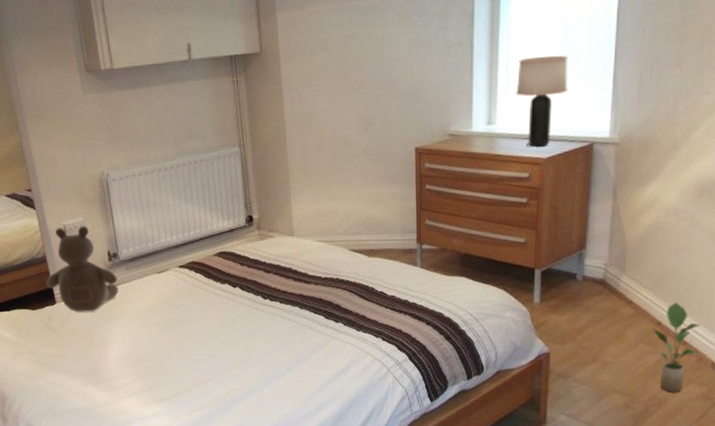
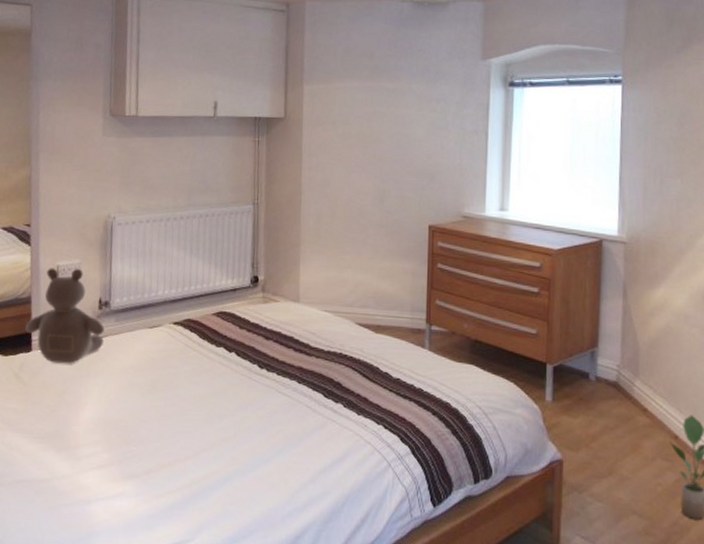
table lamp: present [516,55,568,147] -> none [528,152,577,238]

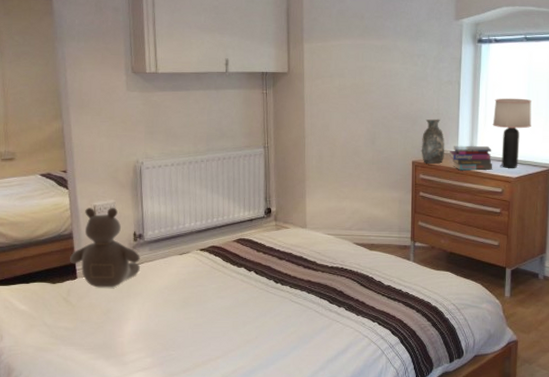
decorative vase: none [439,175,469,230] -> present [421,119,445,164]
books: none [475,208,529,239] -> present [449,146,493,171]
table lamp: none [528,152,577,238] -> present [492,98,531,168]

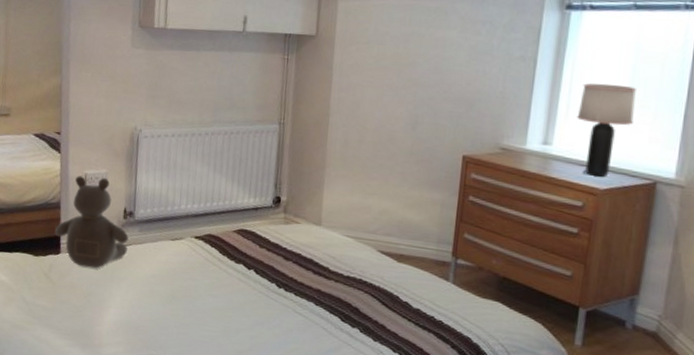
decorative vase: present [421,119,445,164] -> none [475,104,509,162]
books: present [449,146,493,171] -> none [513,140,574,176]

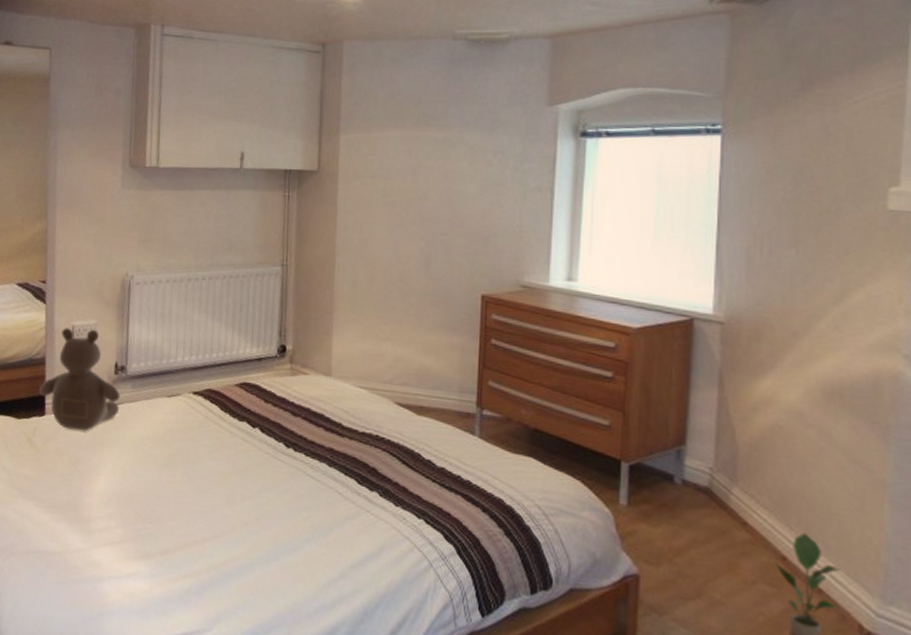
table lamp: present [577,83,636,177] -> none [601,213,662,314]

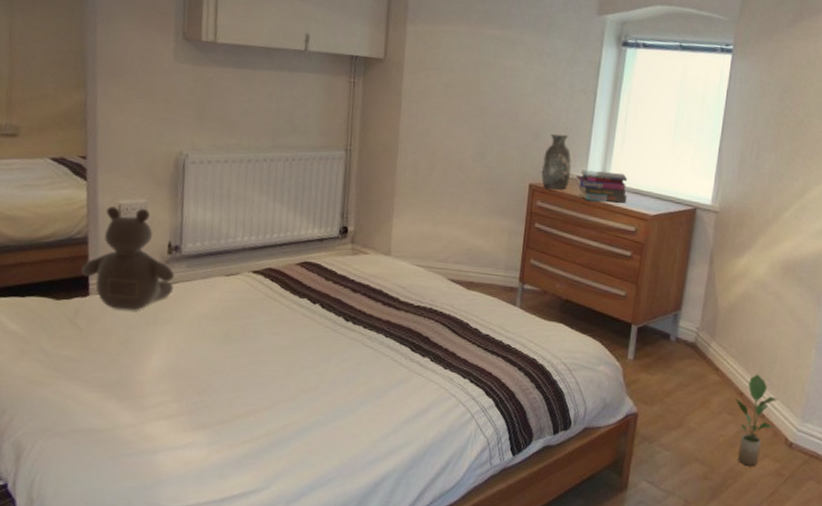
decorative vase: none [494,238,530,301] -> present [541,134,571,190]
books: none [536,277,602,315] -> present [575,169,628,203]

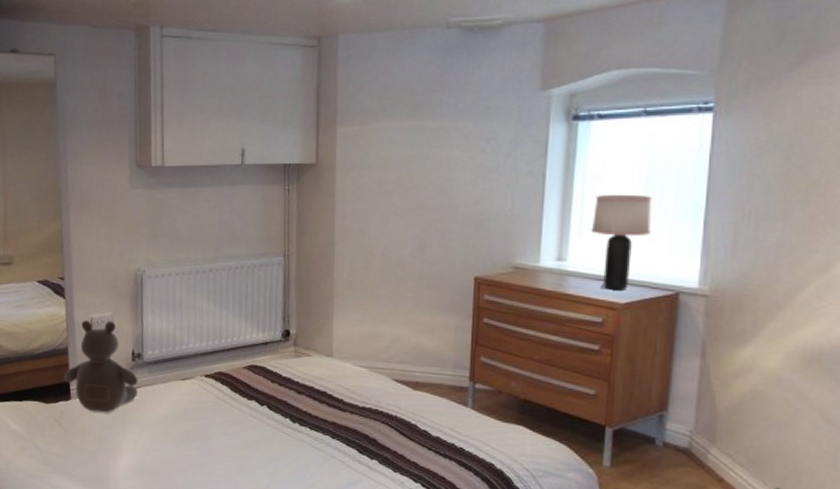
decorative vase: present [541,134,571,190] -> none [487,222,521,282]
books: present [575,169,628,203] -> none [527,258,590,292]
table lamp: none [631,116,681,204] -> present [591,194,652,291]

